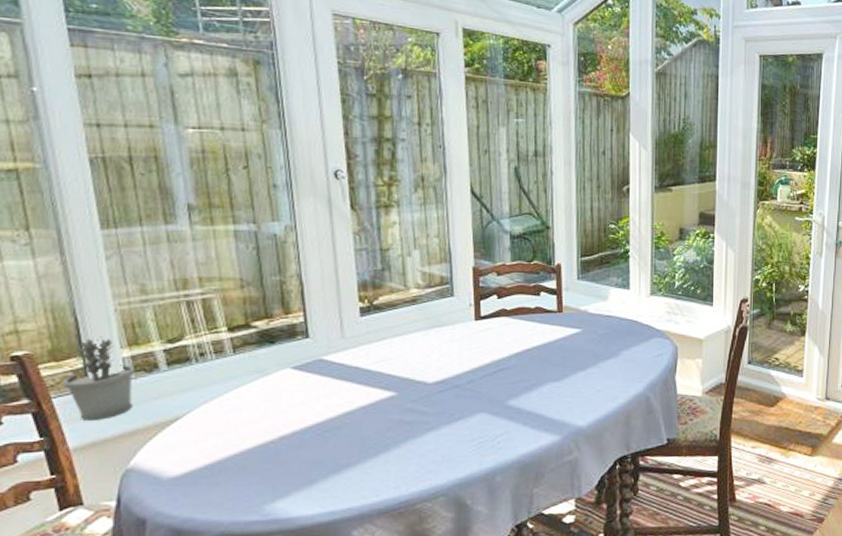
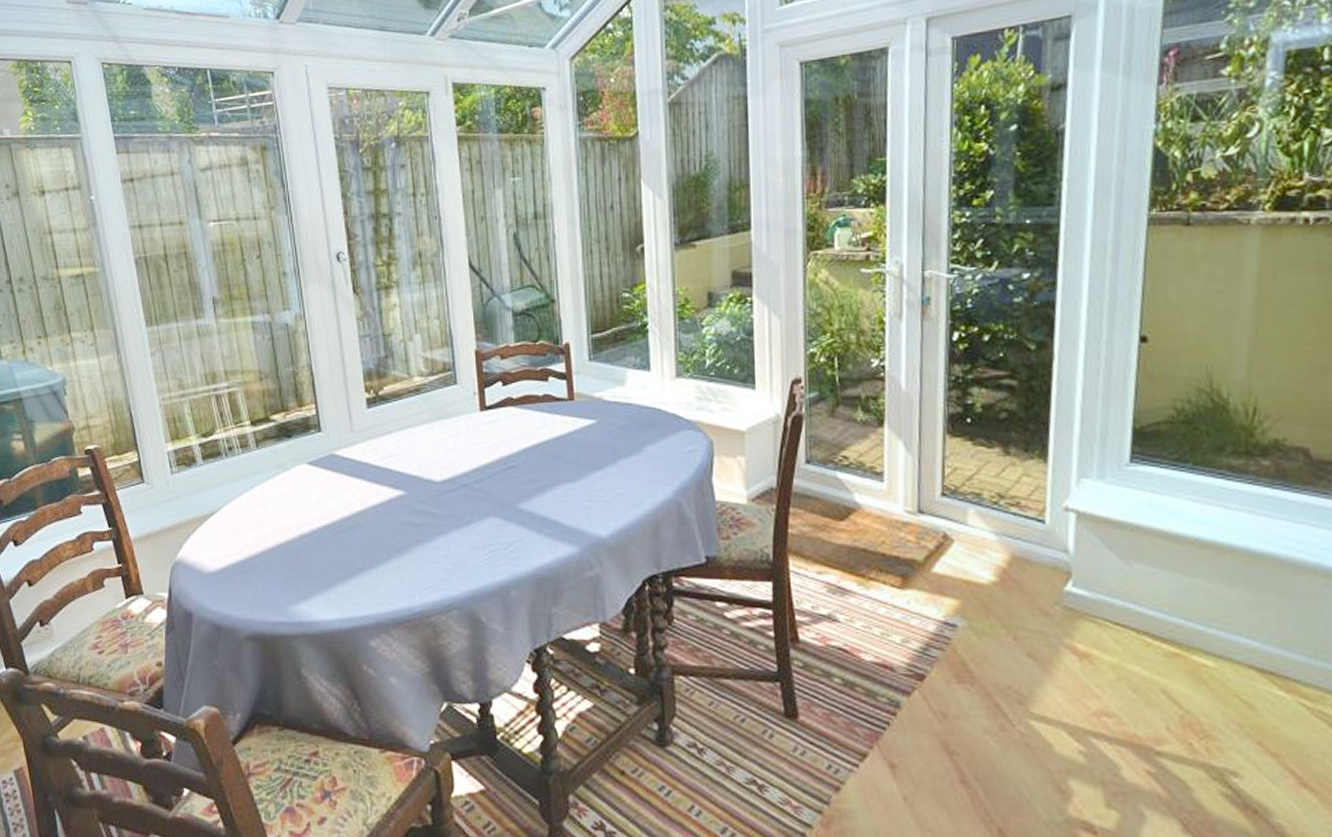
flower pot: present [62,336,135,420] -> none [123,431,177,512]

